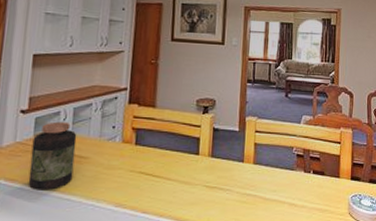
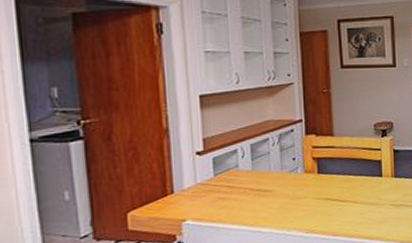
jar: present [28,121,77,191] -> none [214,158,260,227]

